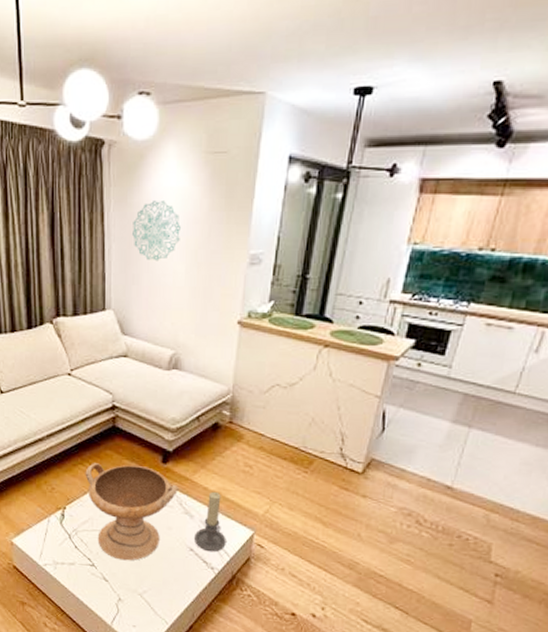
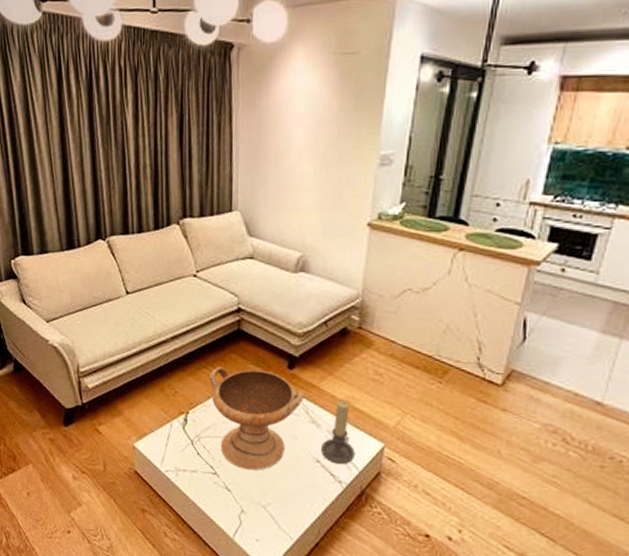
wall decoration: present [132,201,181,261] -> none [260,102,309,163]

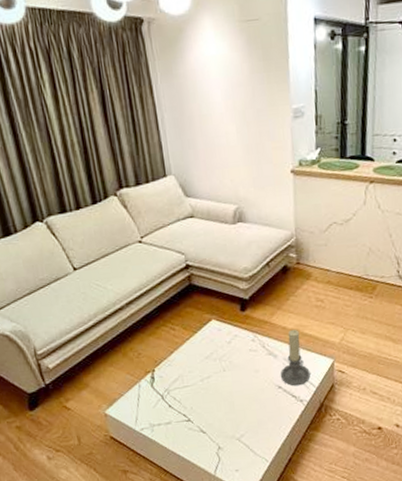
decorative bowl: present [209,367,305,471] -> none [168,317,260,410]

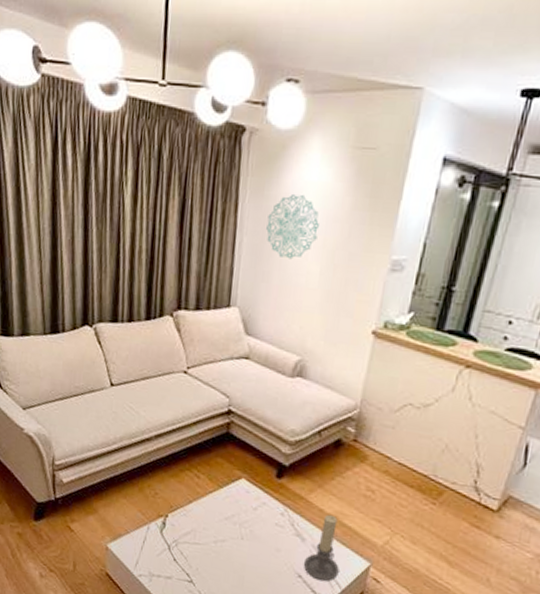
wall decoration: none [181,69,228,125] -> present [266,195,319,260]

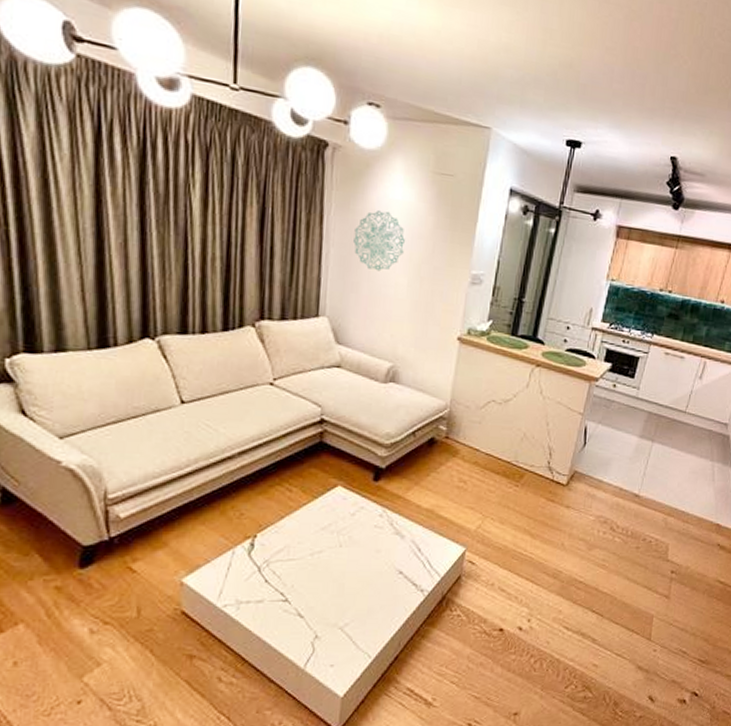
candle holder: present [303,514,339,582] -> none [403,509,438,573]

